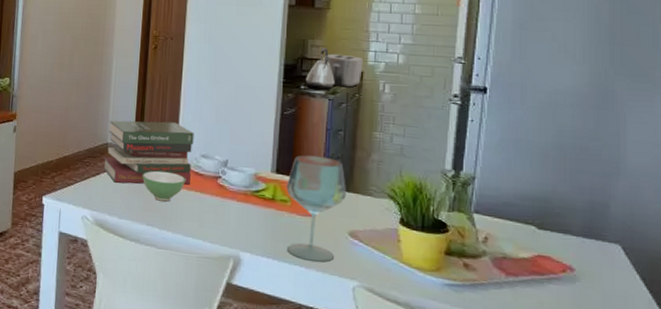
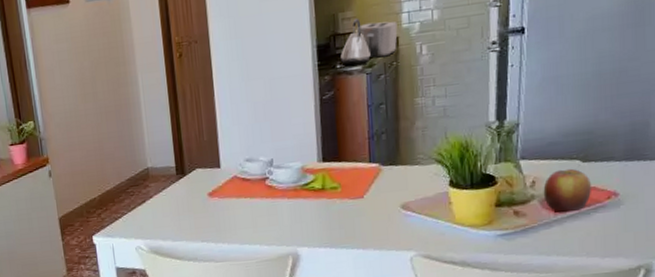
books: present [103,120,194,185] -> none [146,131,238,208]
bowl: present [142,170,186,202] -> none [188,183,234,216]
wine glass: present [286,155,346,263] -> none [334,134,394,243]
apple: none [495,231,547,278] -> present [543,168,592,213]

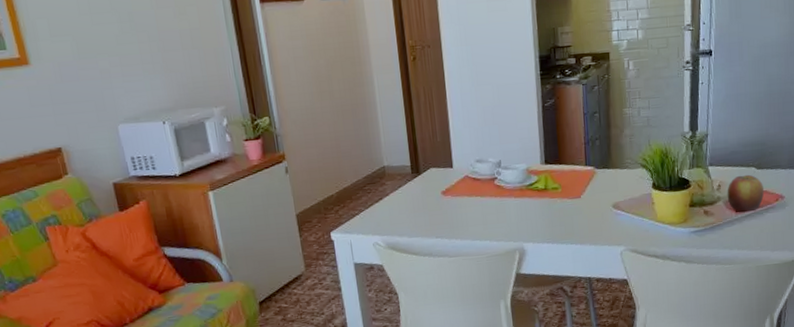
kettle: present [341,17,371,67] -> none [560,32,586,78]
toaster: present [356,21,398,58] -> none [573,38,609,71]

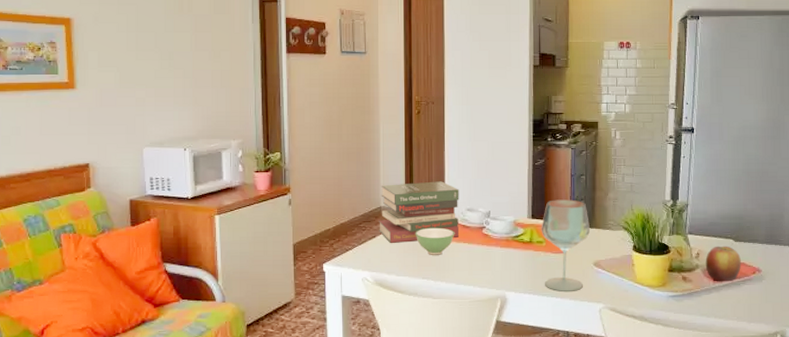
books: none [382,133,470,205] -> present [379,181,459,244]
bowl: none [423,182,466,213] -> present [415,227,455,255]
wine glass: none [555,140,607,239] -> present [541,199,590,293]

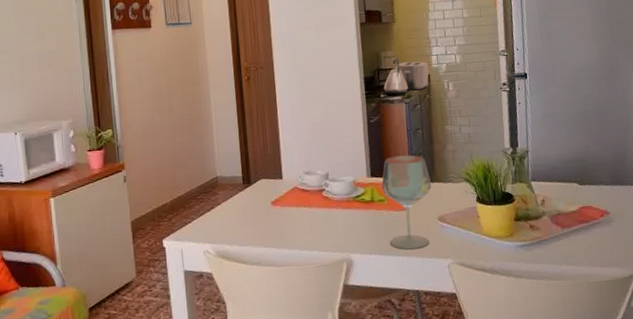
books: present [379,181,459,244] -> none [216,146,298,214]
bowl: present [415,227,455,255] -> none [253,193,295,222]
kettle: none [552,102,576,141] -> present [384,57,408,97]
toaster: none [565,107,598,137] -> present [395,61,429,91]
apple: present [705,246,742,282] -> none [551,190,589,228]

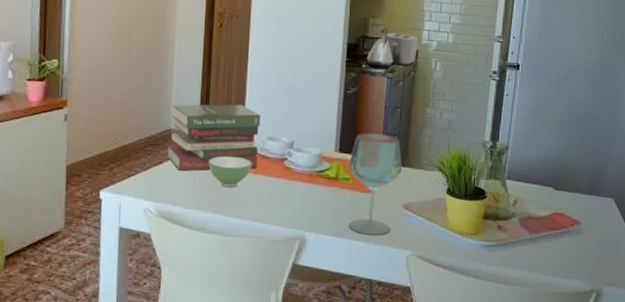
books: none [216,146,298,214] -> present [167,104,261,172]
bowl: none [253,193,295,222] -> present [207,155,253,187]

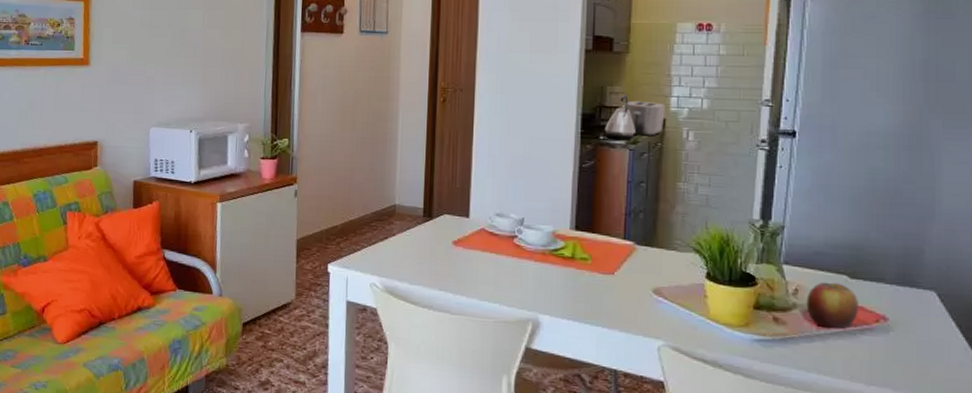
books: present [167,104,261,172] -> none [392,179,488,248]
bowl: present [207,155,253,187] -> none [433,232,480,265]
wine glass: present [348,133,402,237] -> none [586,209,649,323]
apple: none [522,193,561,233] -> present [806,282,860,329]

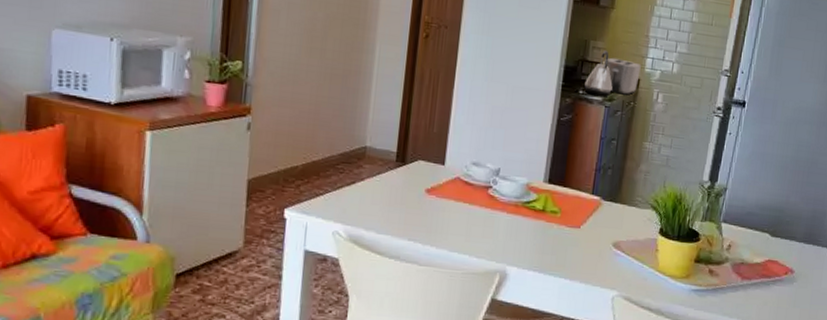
apple: present [806,282,860,329] -> none [735,239,775,281]

